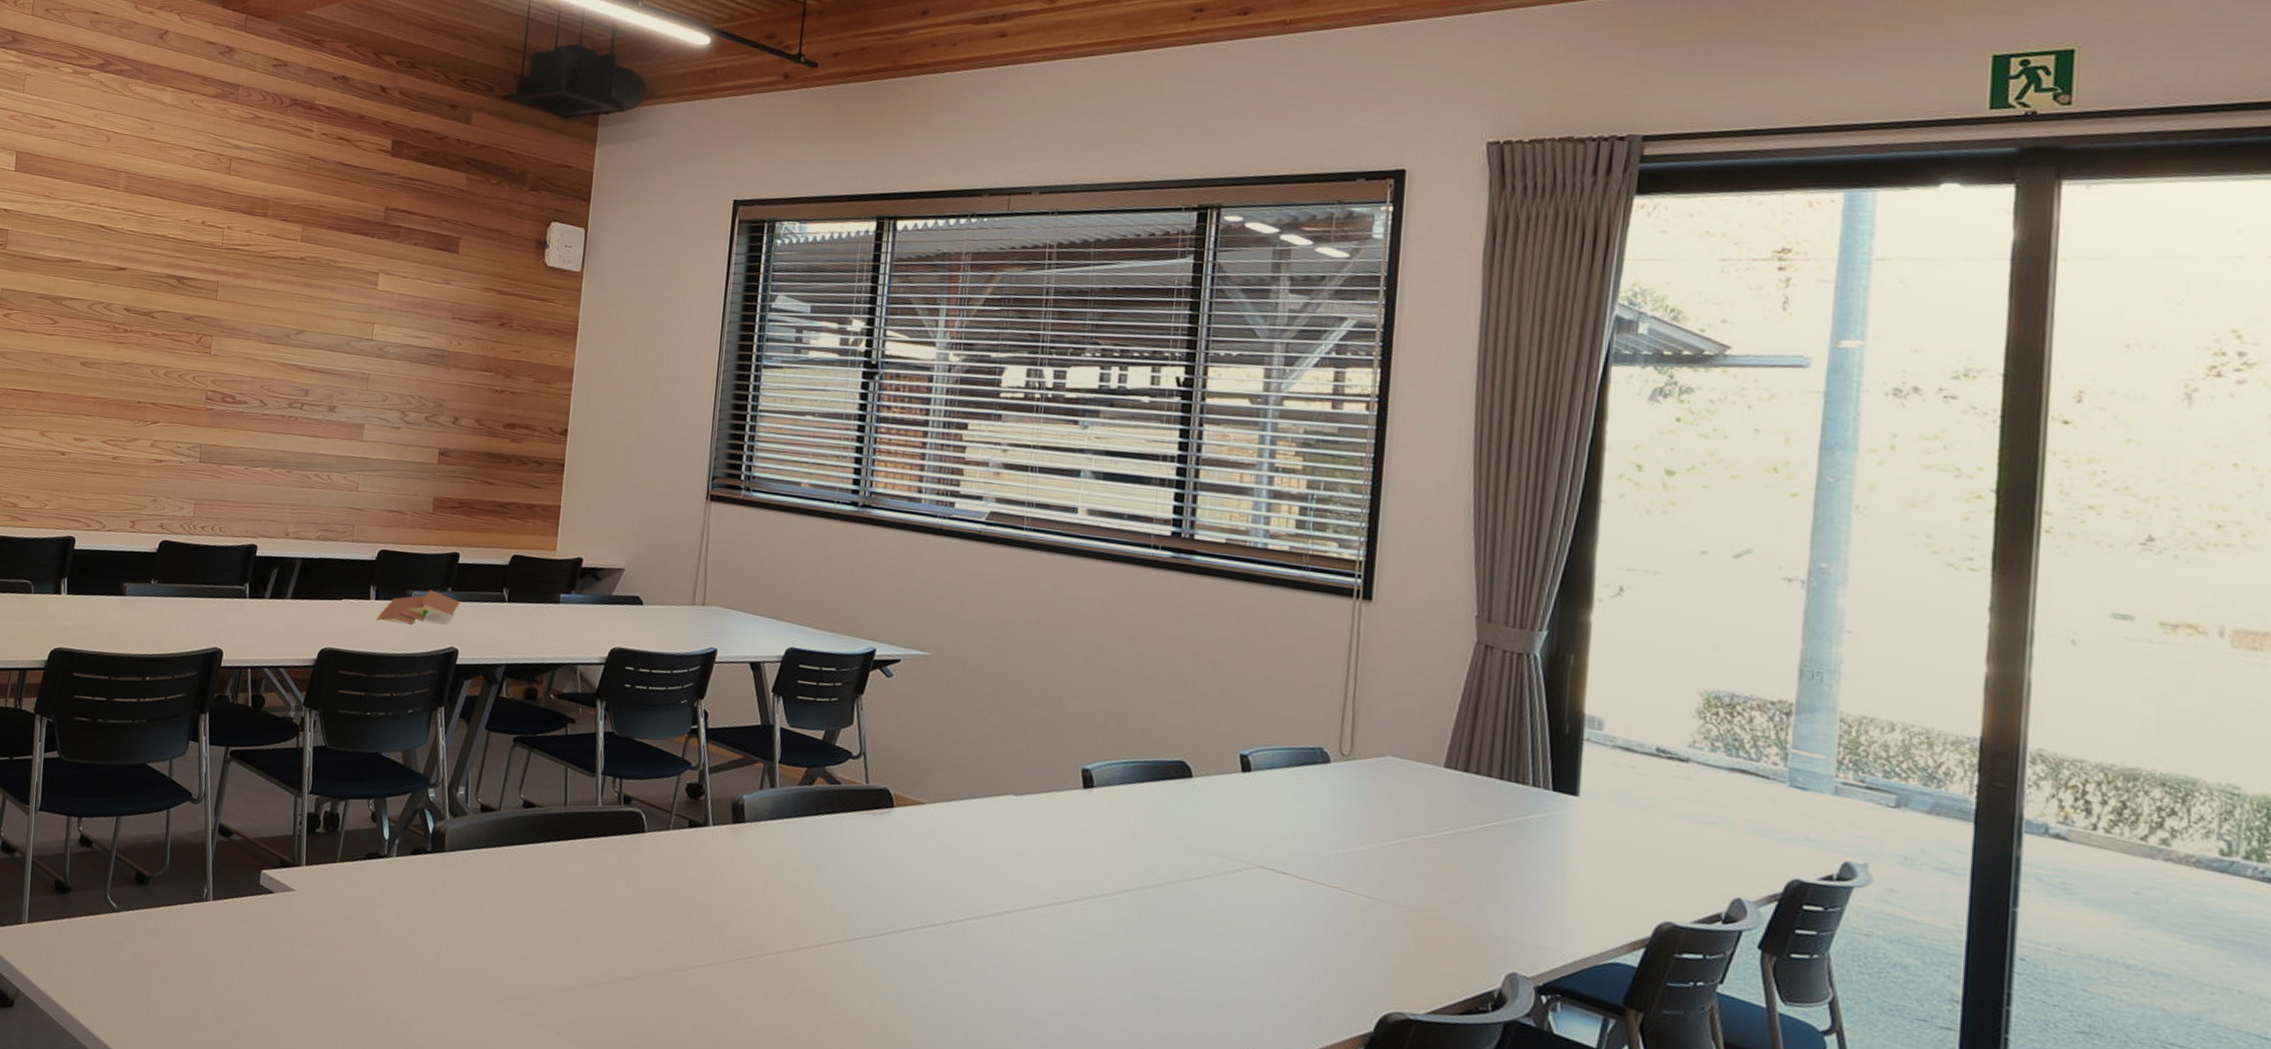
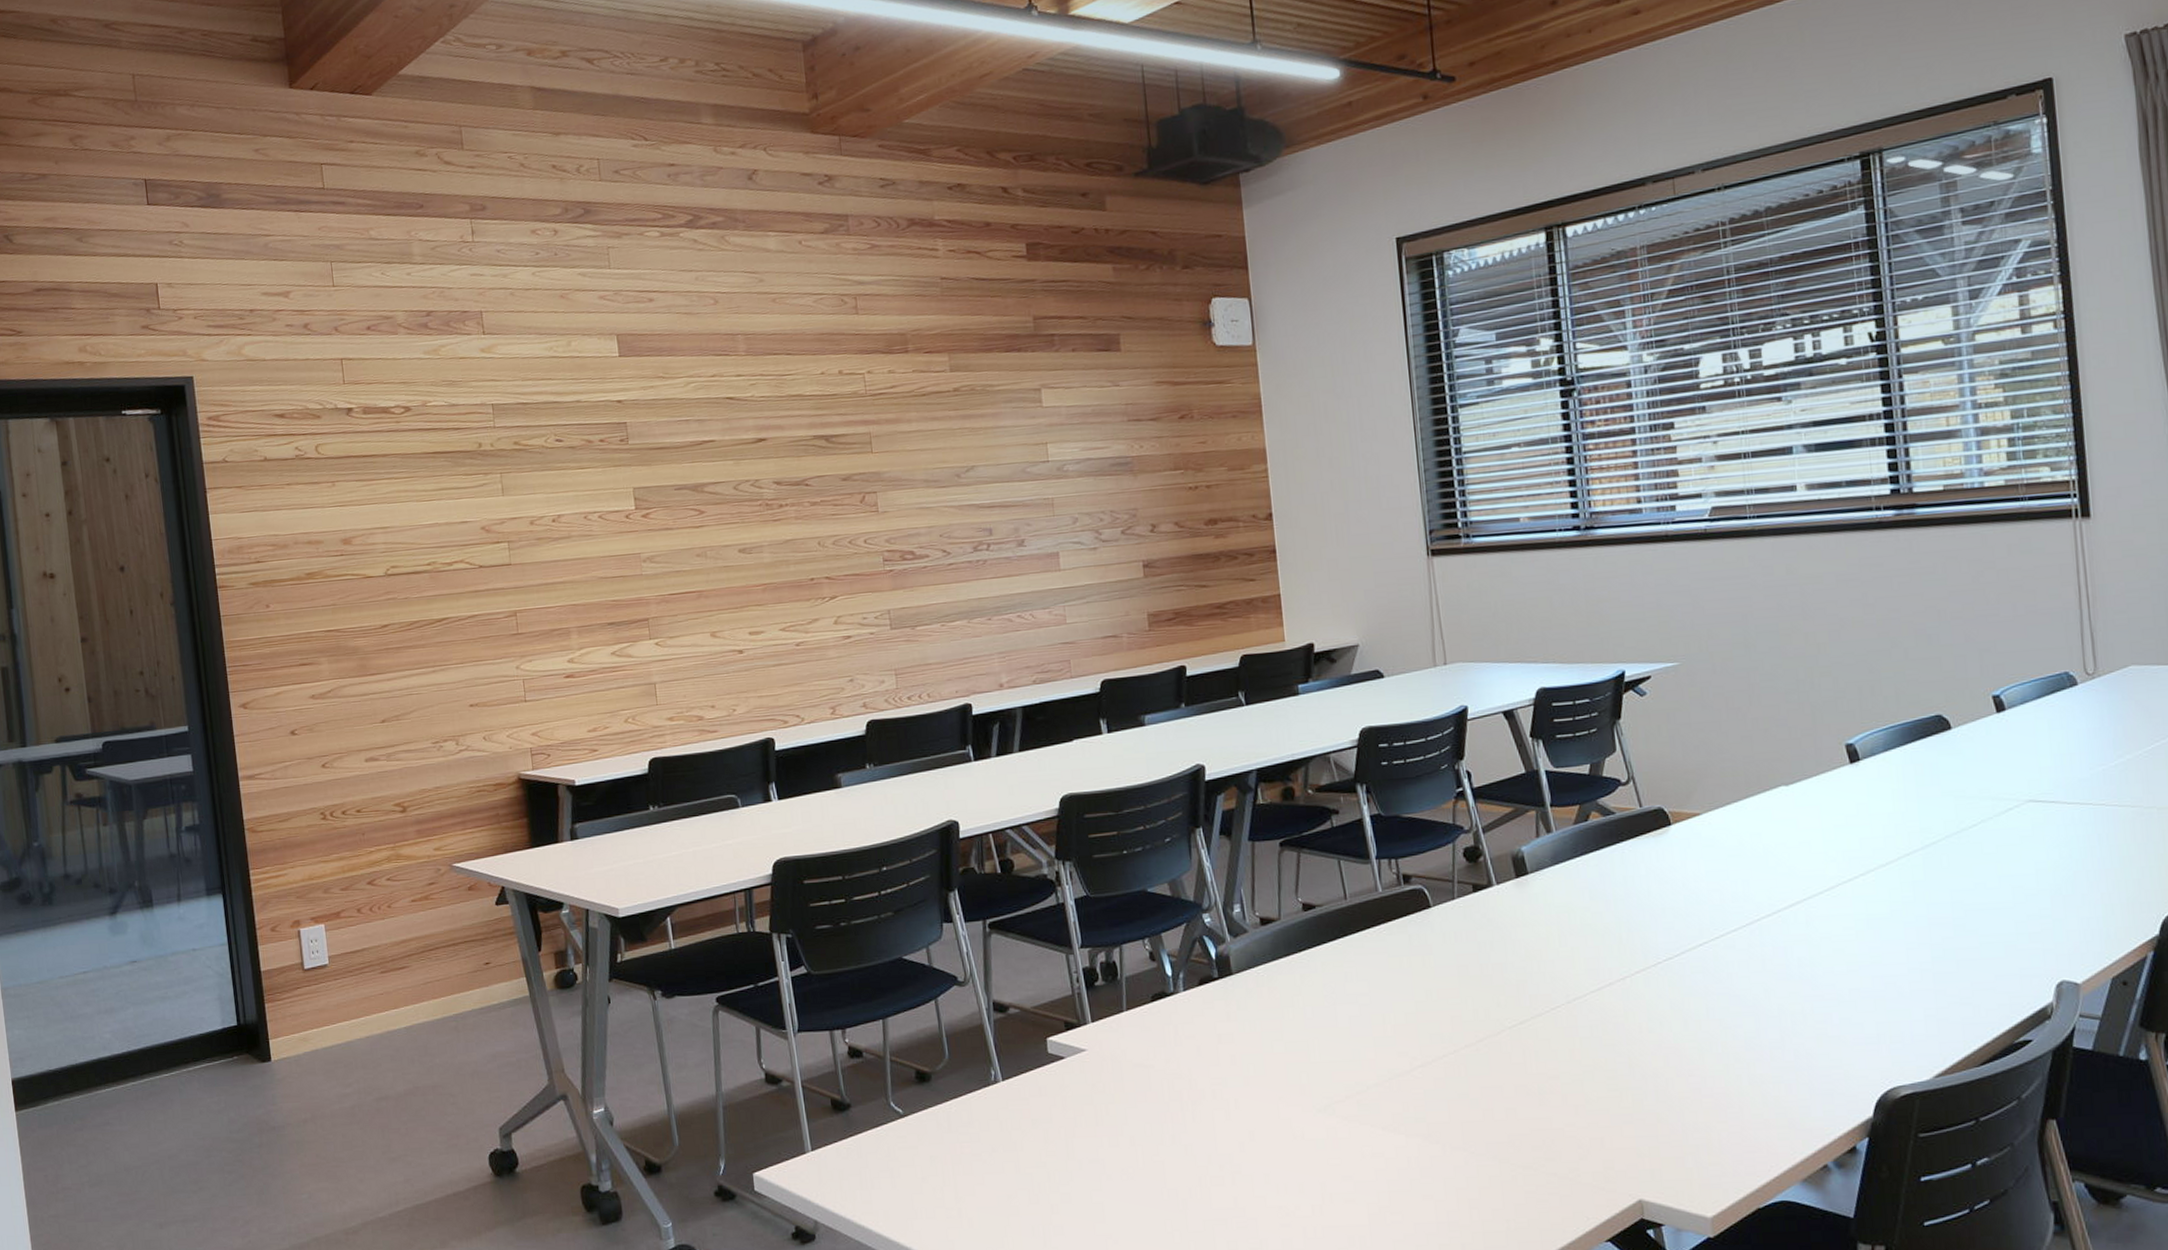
papers: present [376,589,460,625] -> none [1112,710,1197,754]

